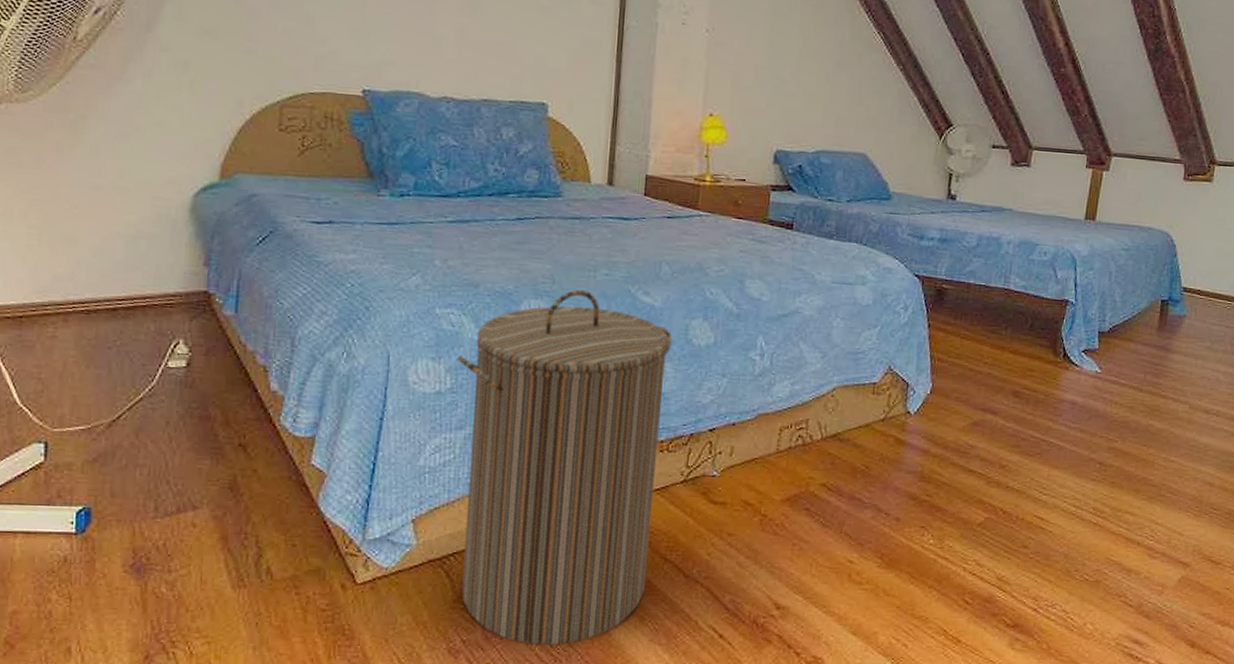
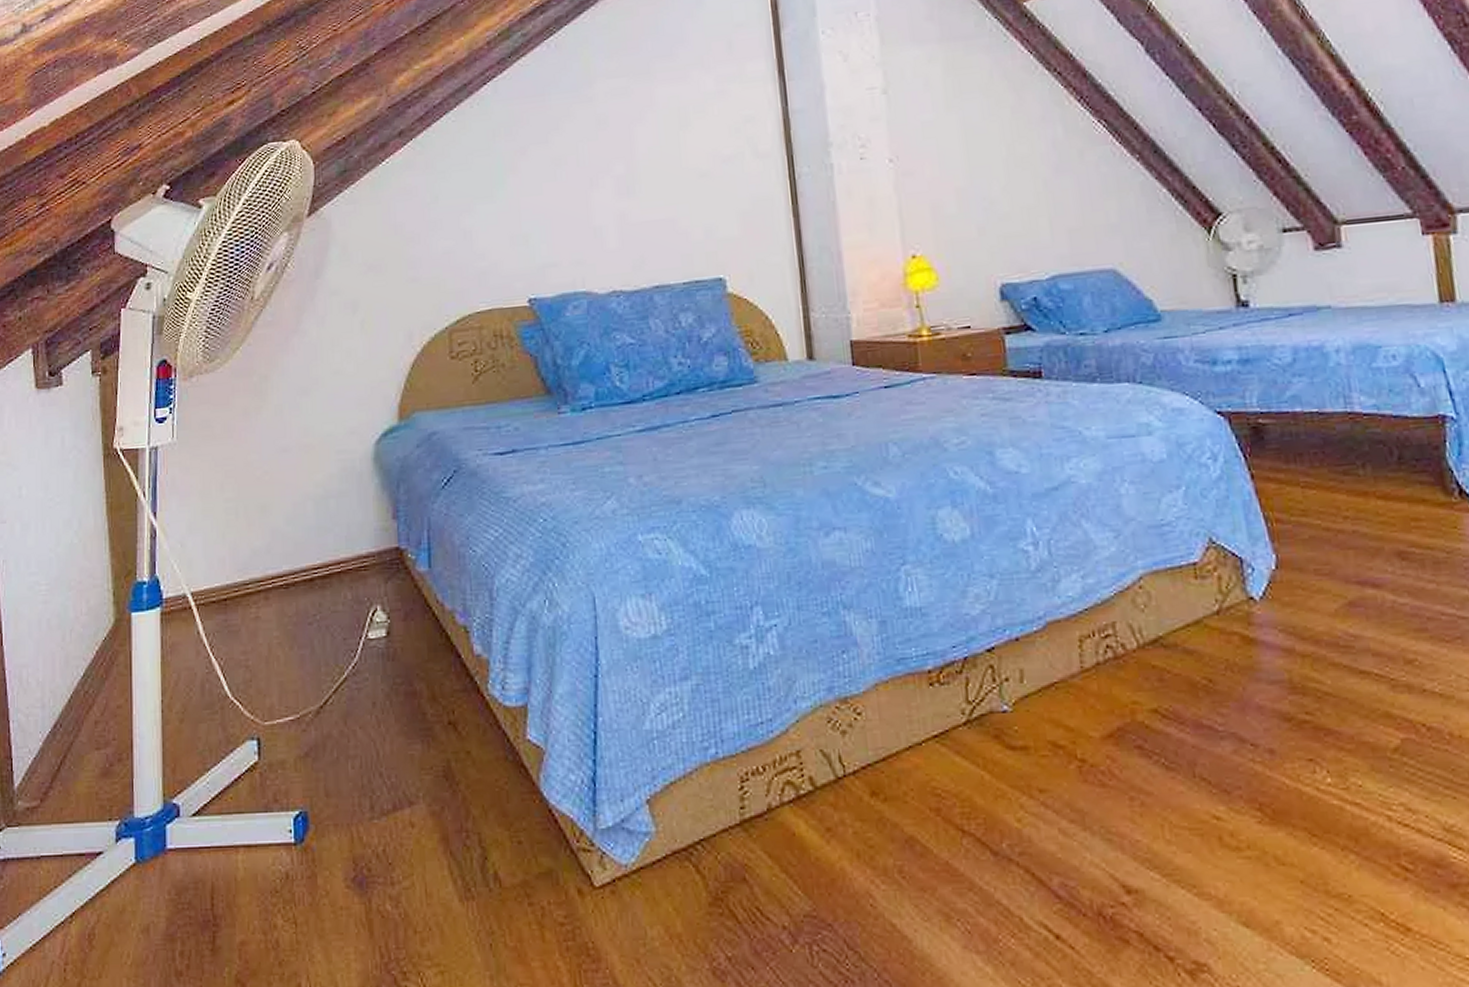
laundry hamper: present [456,289,673,645] -> none [669,489,944,959]

